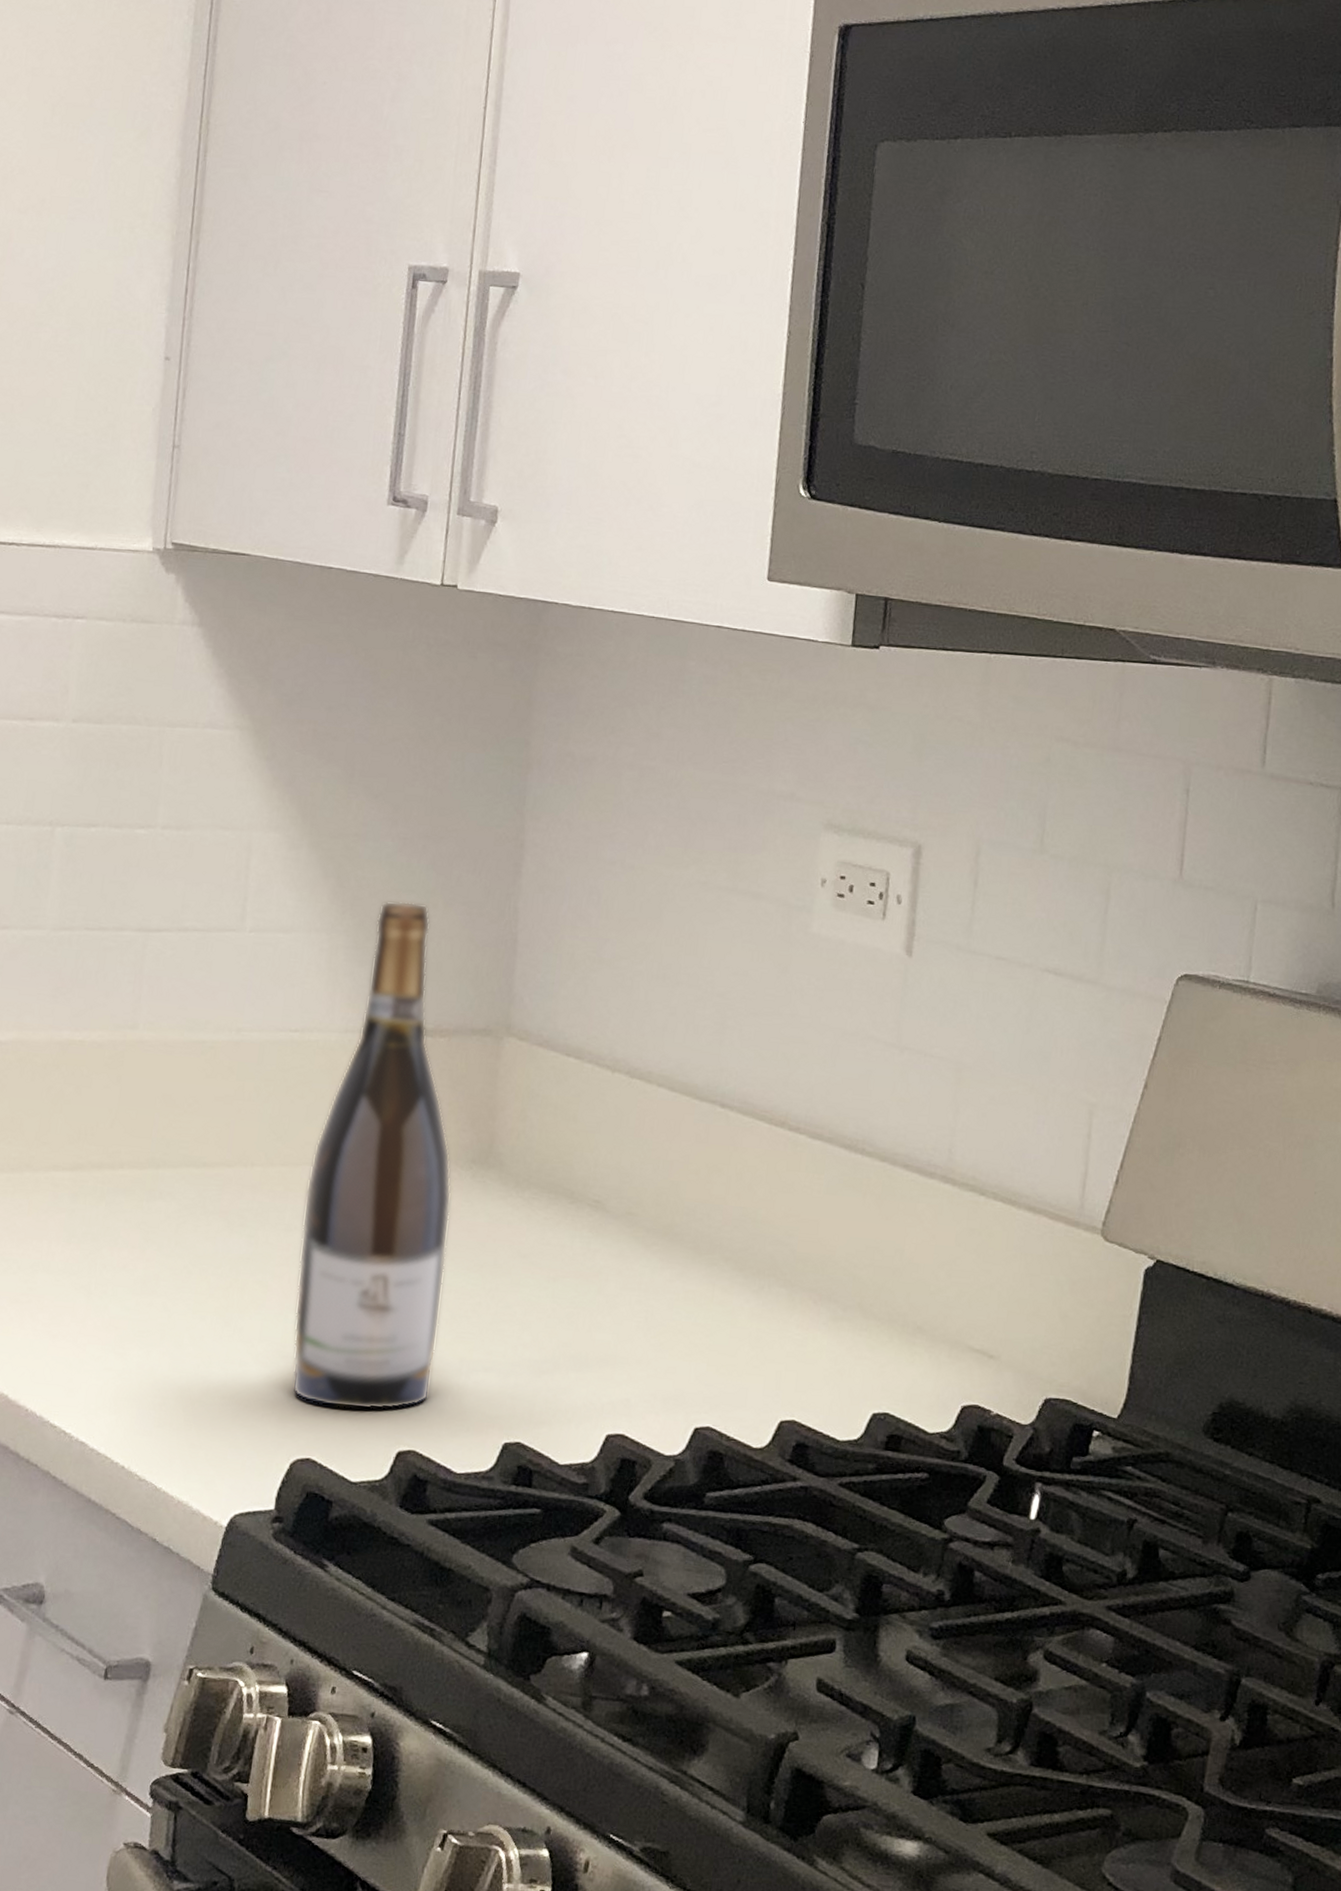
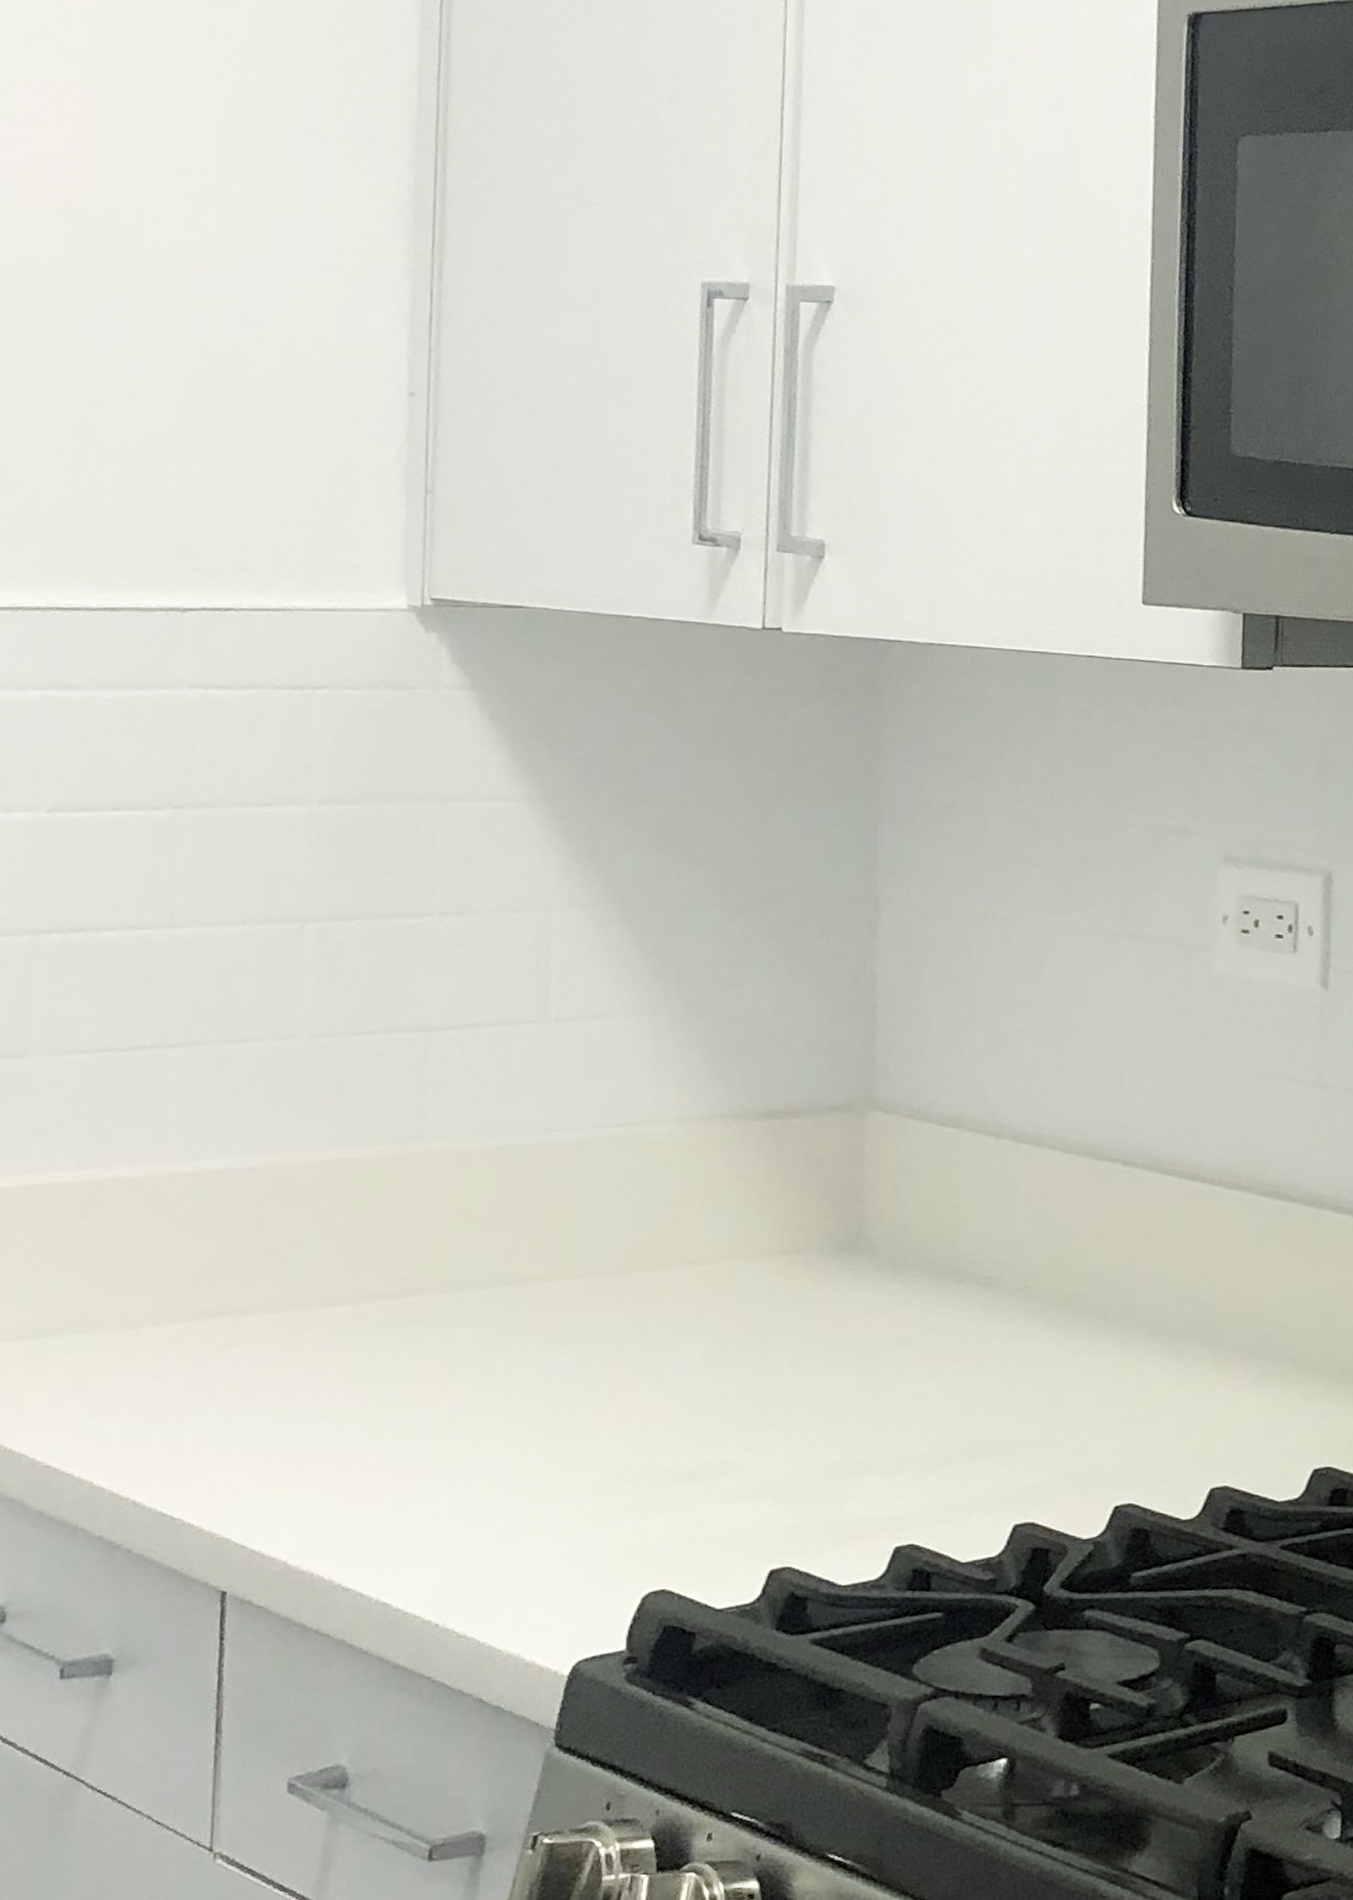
wine bottle: present [292,901,452,1411] -> none [637,975,817,1531]

